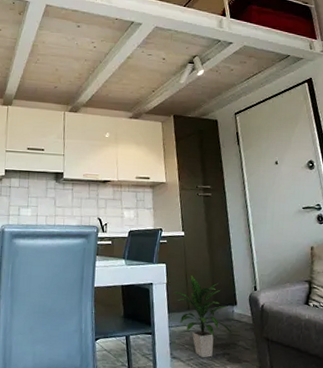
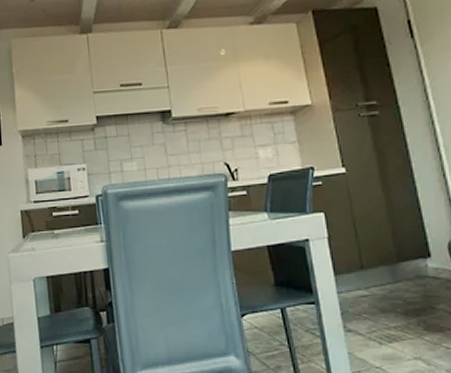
indoor plant: present [173,274,232,358] -> none [339,223,428,329]

